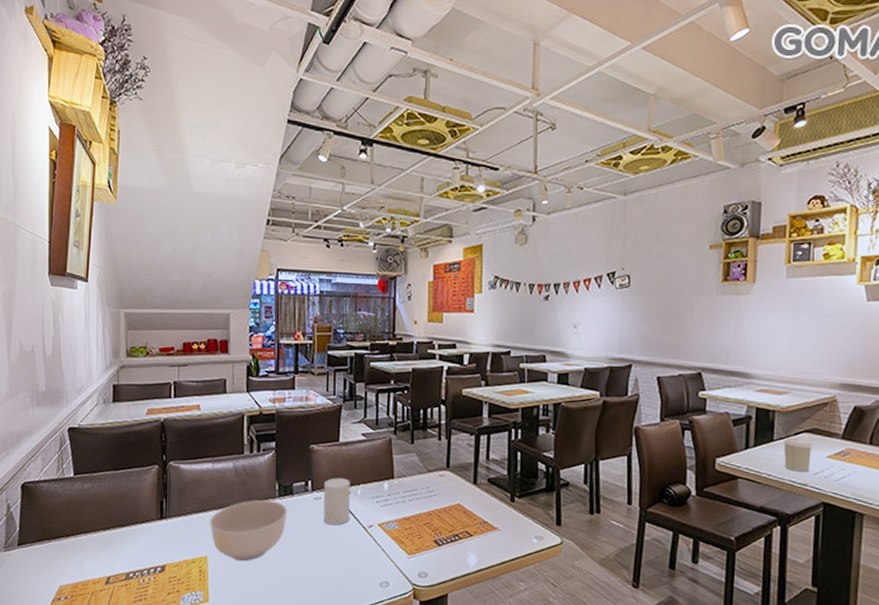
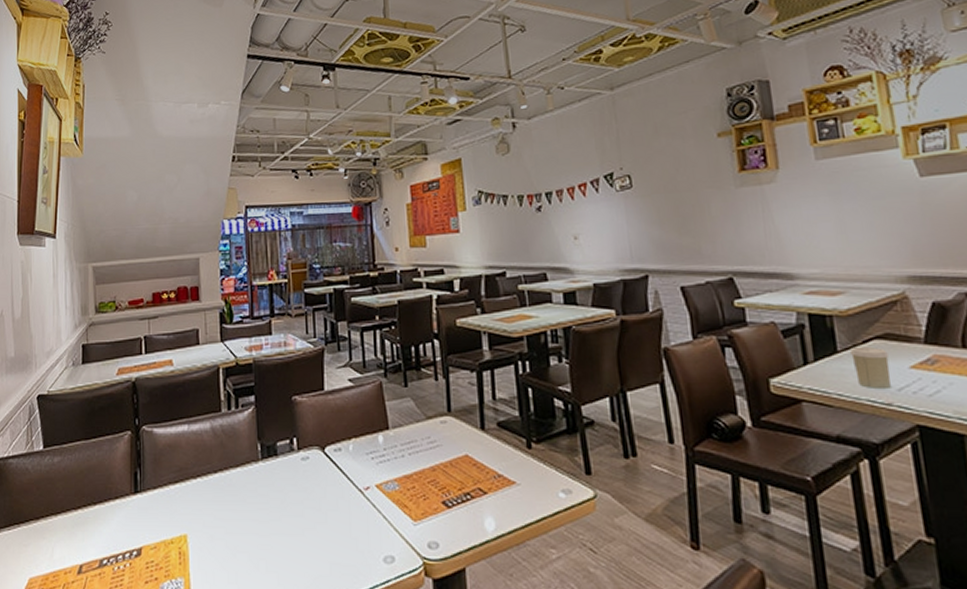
bowl: present [210,499,288,561] -> none [188,463,273,538]
cup: present [323,478,351,526] -> none [310,433,344,490]

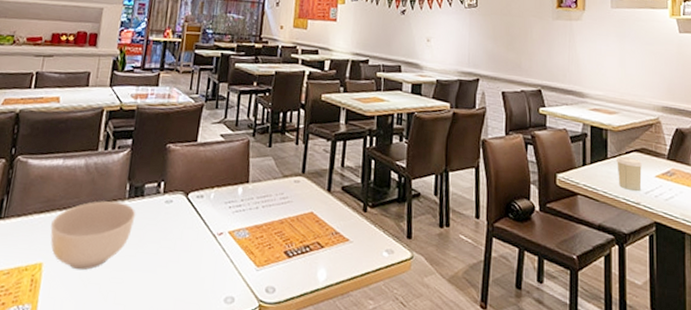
bowl: none [188,463,273,538] -> present [50,200,136,270]

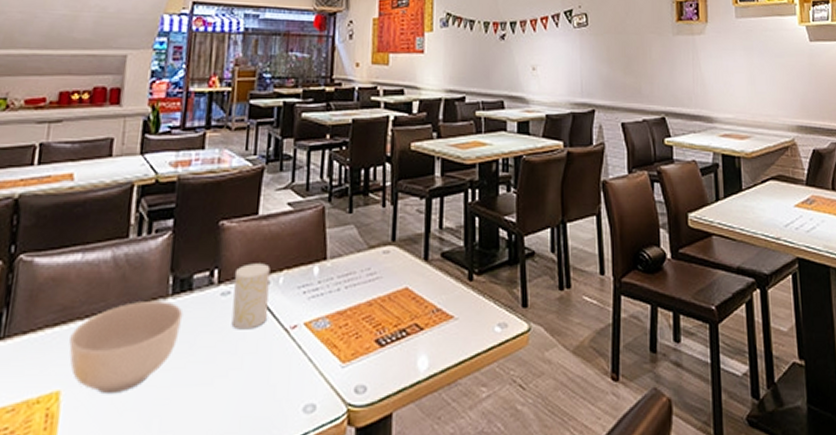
cup: none [172,180,205,232] -> present [231,263,271,330]
cup: present [617,155,642,191] -> none [752,186,781,224]

